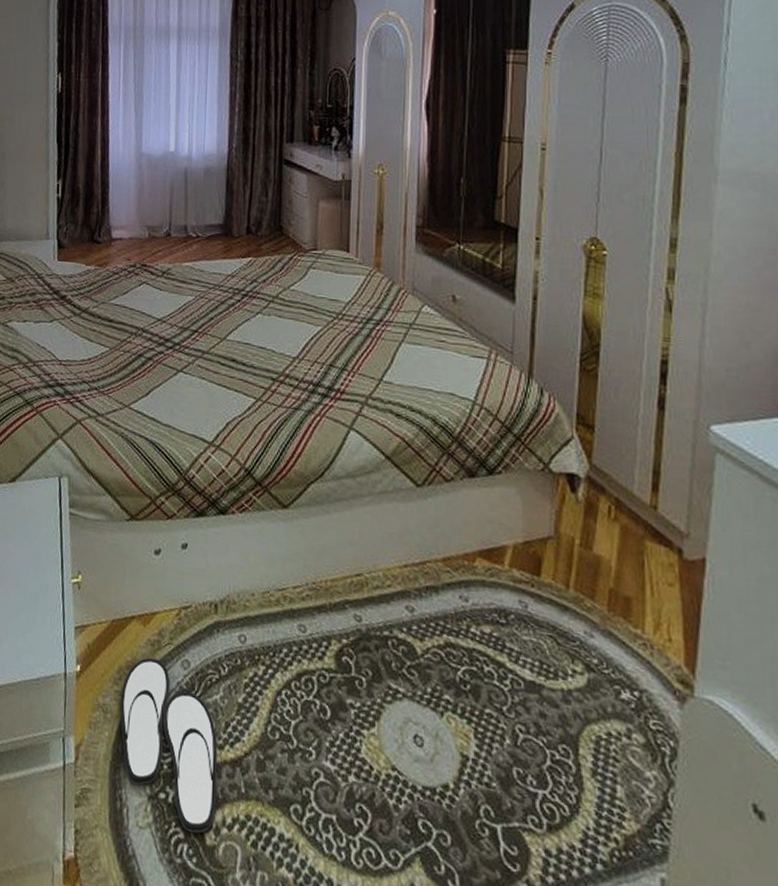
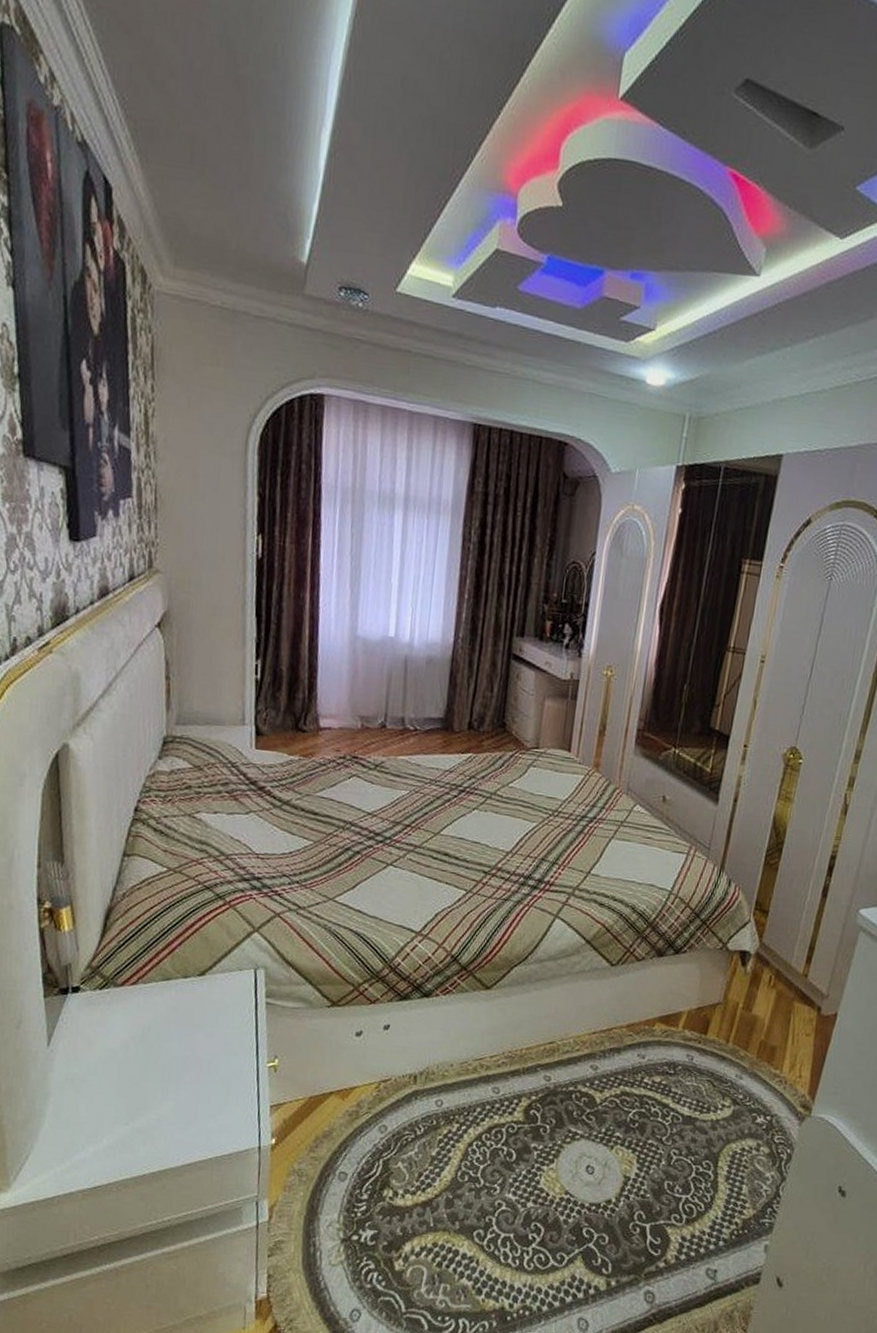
slippers: present [120,657,218,833] -> none [315,1126,410,1263]

